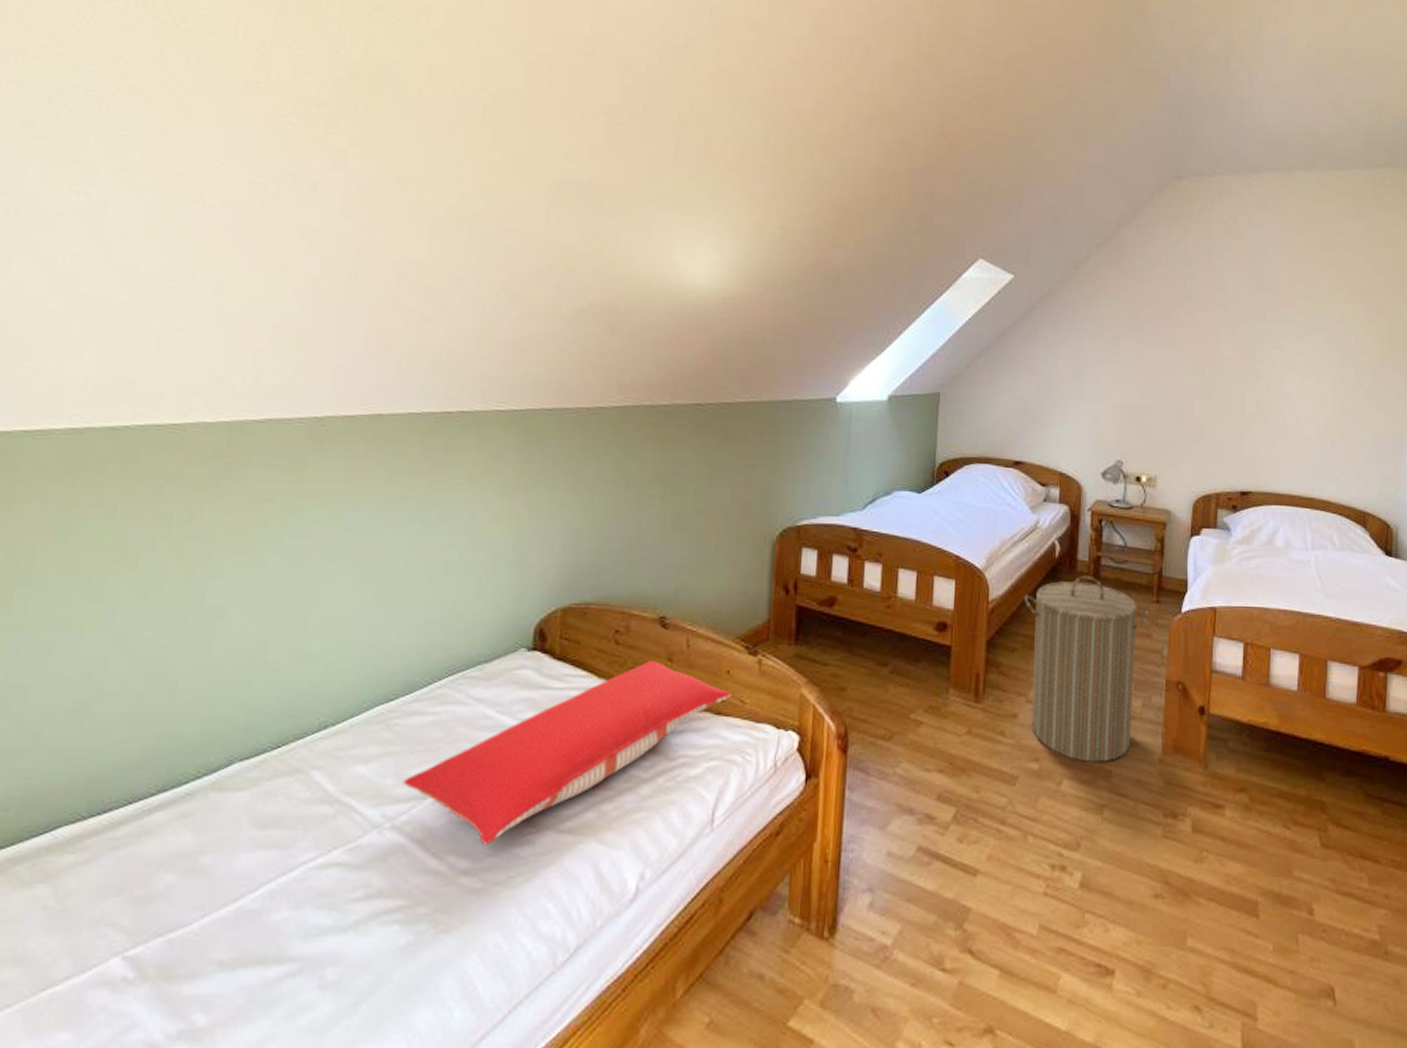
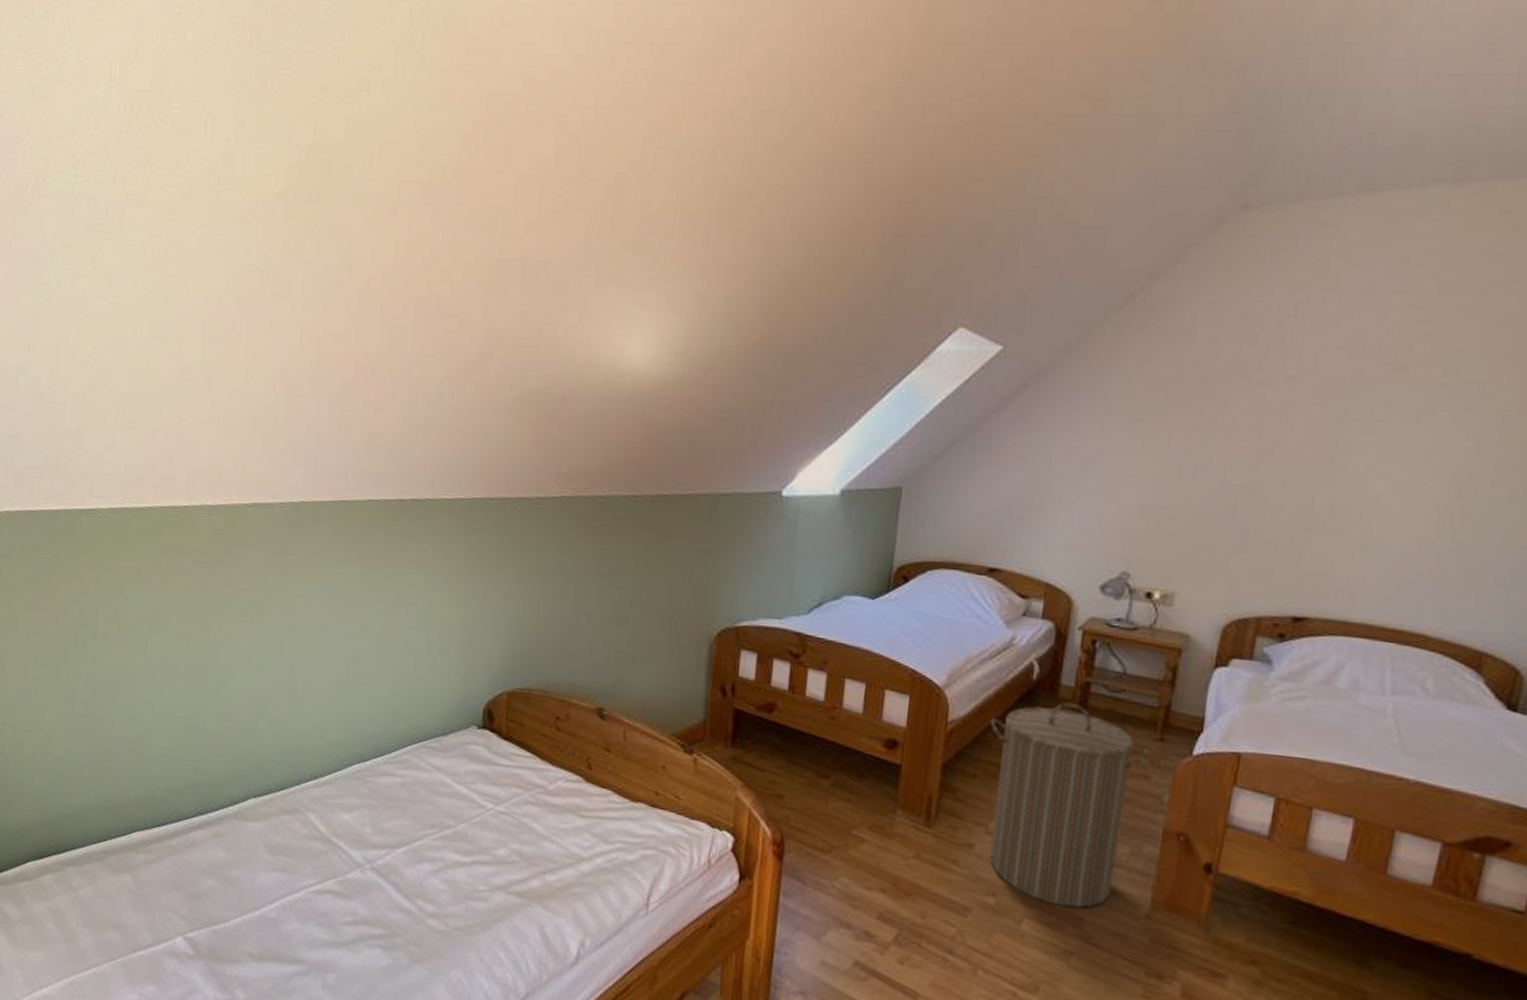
pillow: present [403,661,731,845] -> none [378,749,667,896]

